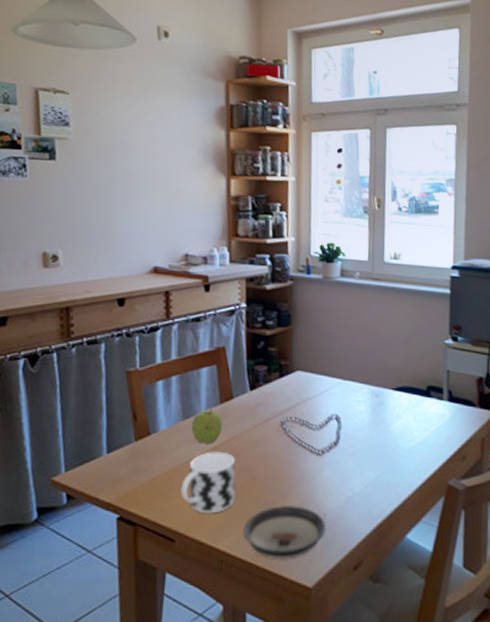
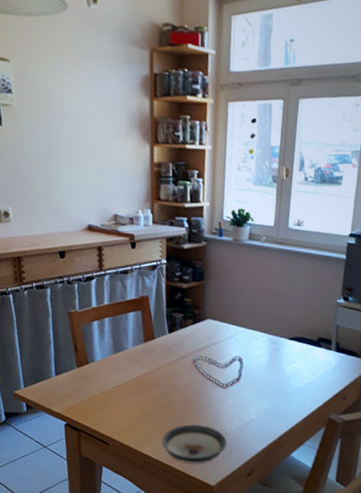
cup: present [180,451,236,514] -> none [113,379,156,427]
fruit: present [191,409,223,444] -> none [121,346,146,374]

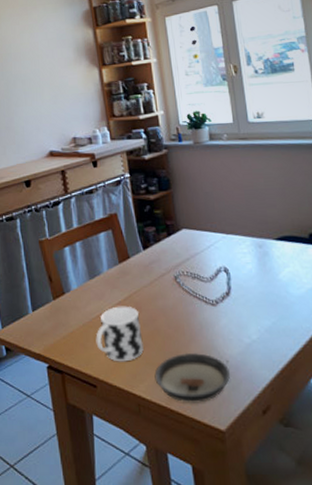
cup: none [113,379,156,427] -> present [96,305,144,362]

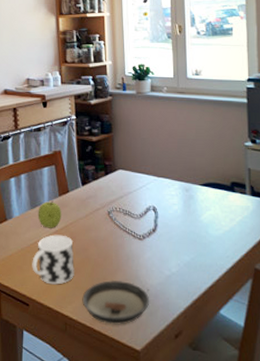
fruit: none [97,268,124,300] -> present [37,200,62,228]

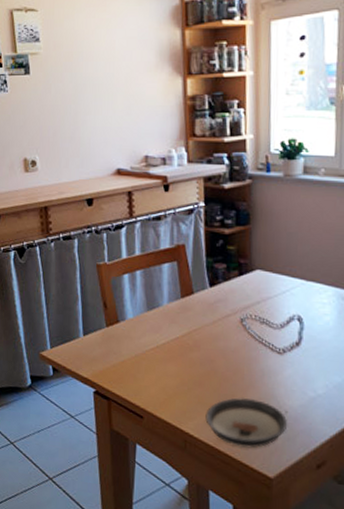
cup: present [32,234,74,285] -> none [147,341,198,398]
fruit: present [37,200,62,228] -> none [155,302,184,335]

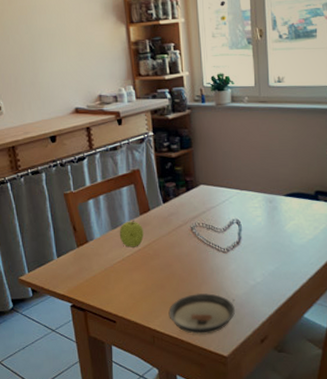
fruit: none [155,302,184,335] -> present [119,220,144,248]

